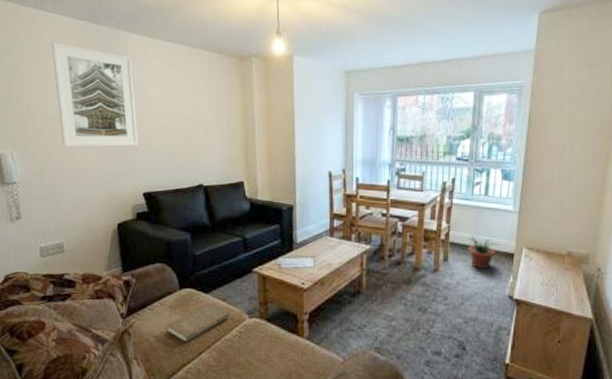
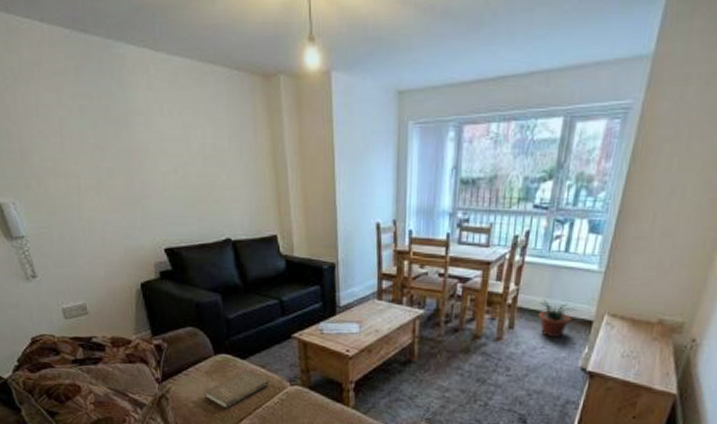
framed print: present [51,42,139,147] -> none [34,59,153,195]

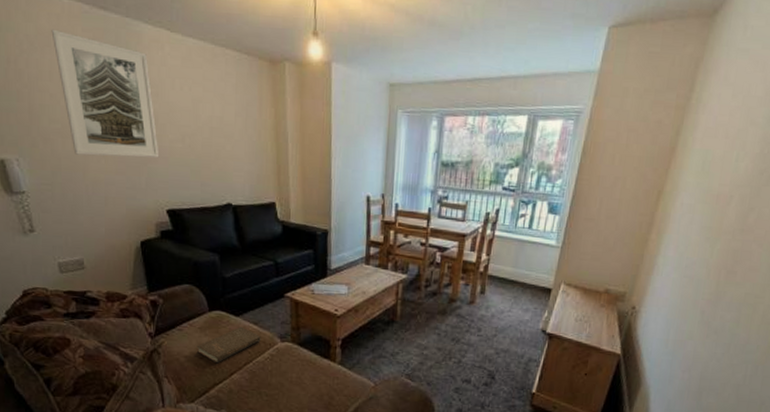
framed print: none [34,59,153,195] -> present [51,29,160,158]
potted plant: present [538,299,575,338] -> none [505,269,536,303]

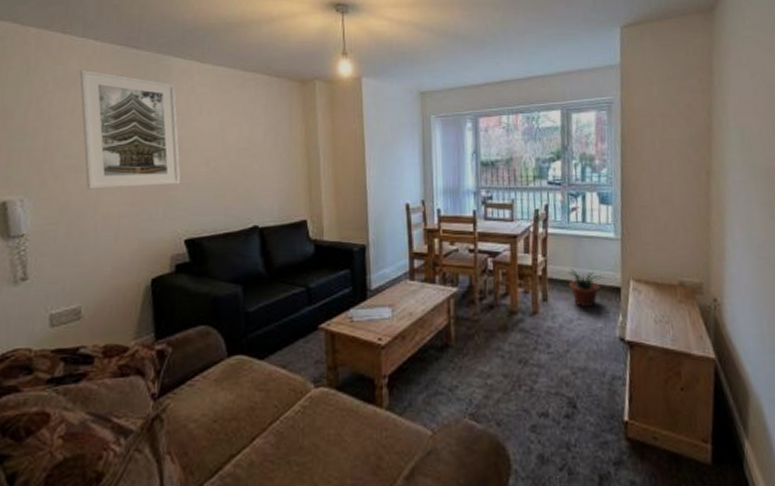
book: present [196,326,261,364] -> none [210,372,290,426]
potted plant: none [505,269,536,303] -> present [568,269,602,308]

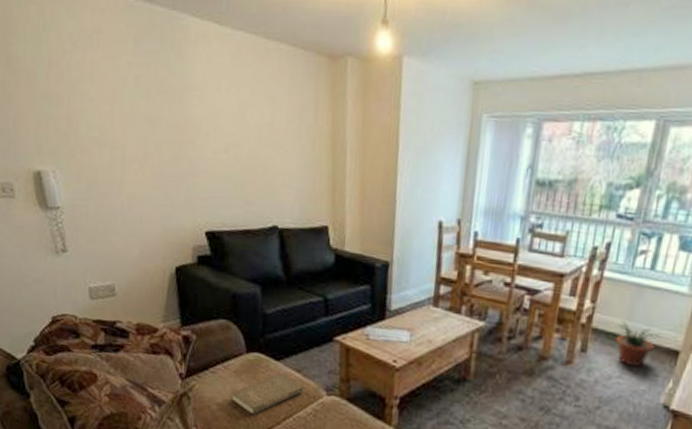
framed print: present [79,69,181,189] -> none [94,26,201,171]
book: none [210,372,290,426] -> present [230,373,304,415]

